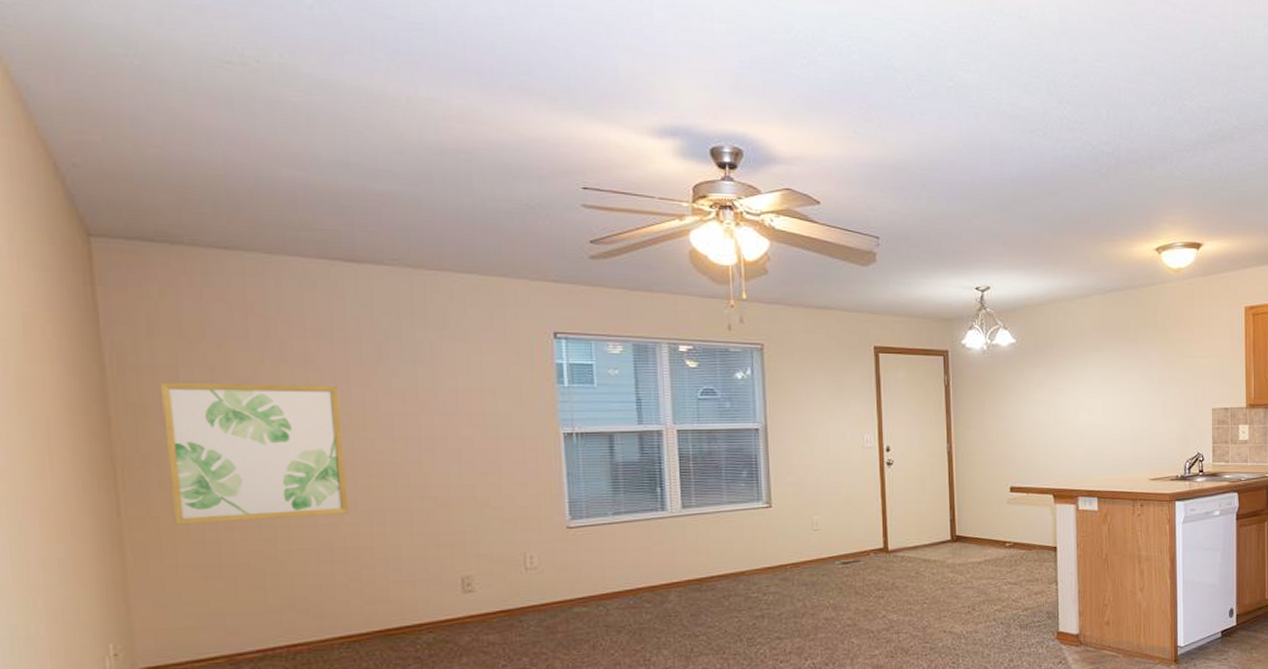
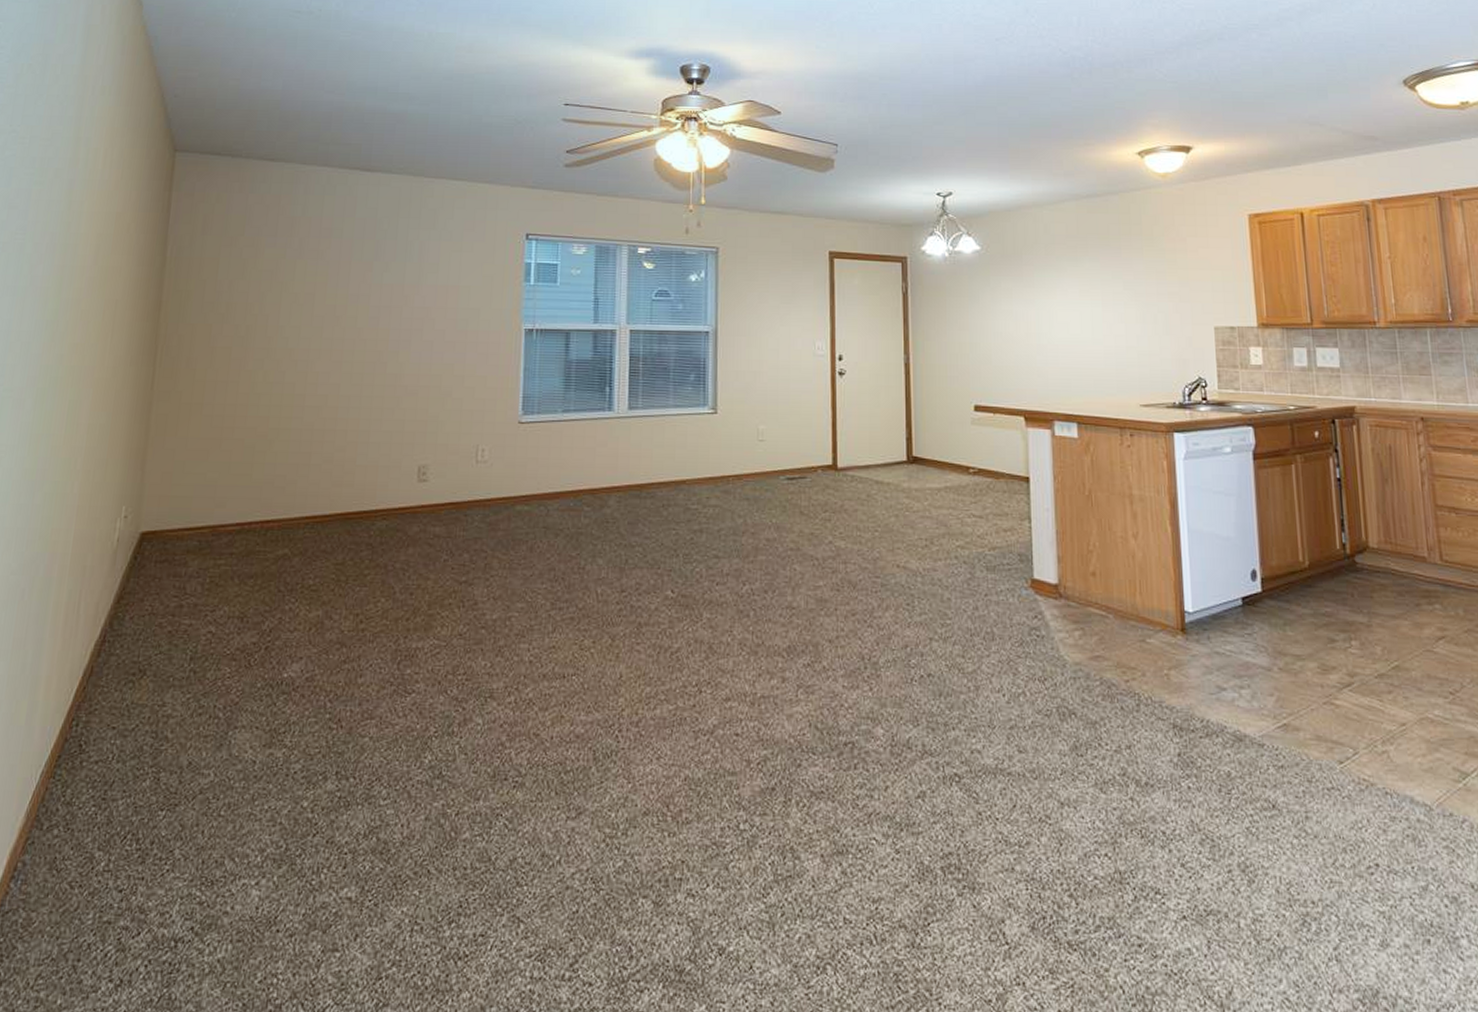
wall art: present [159,382,350,525] -> none [193,272,340,400]

